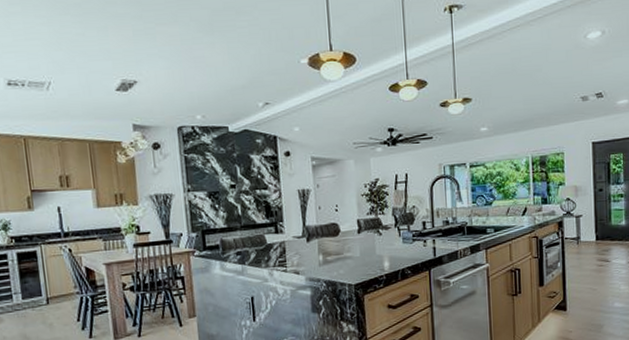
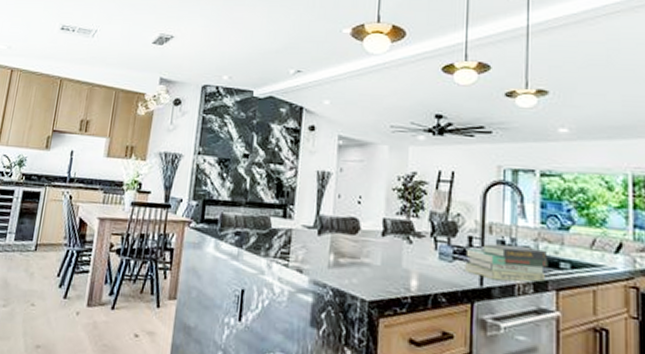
books: none [422,221,479,251] -> present [465,243,548,282]

